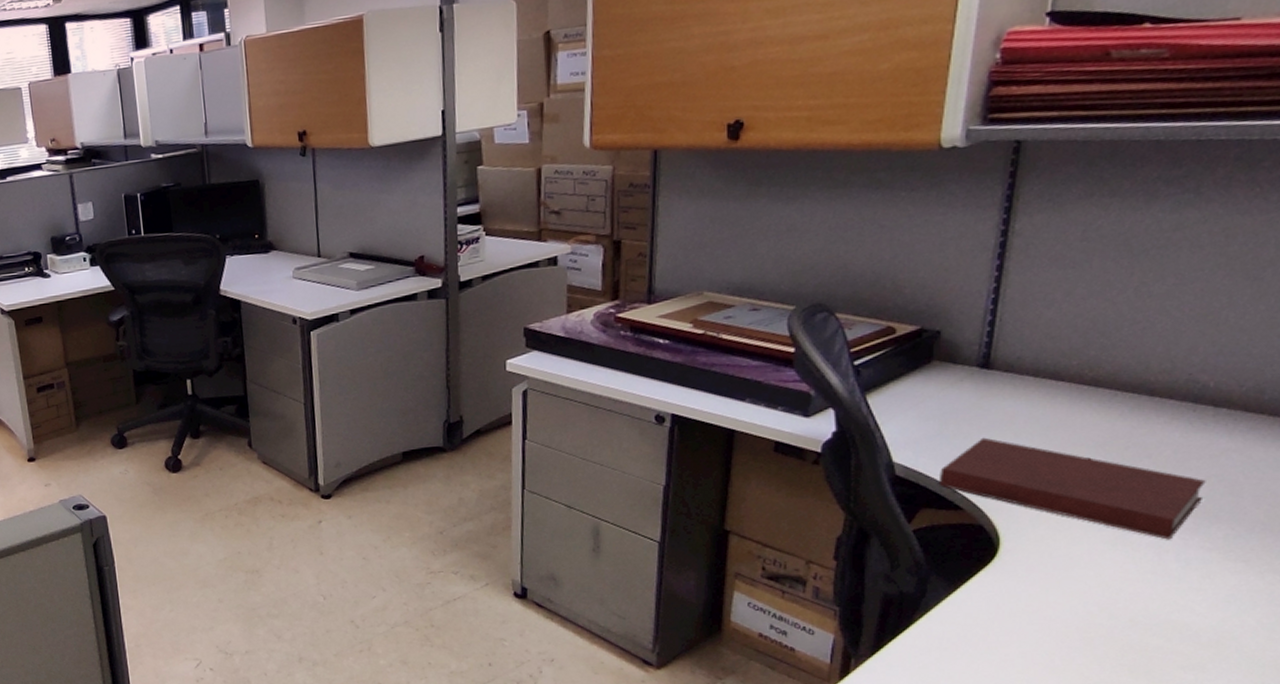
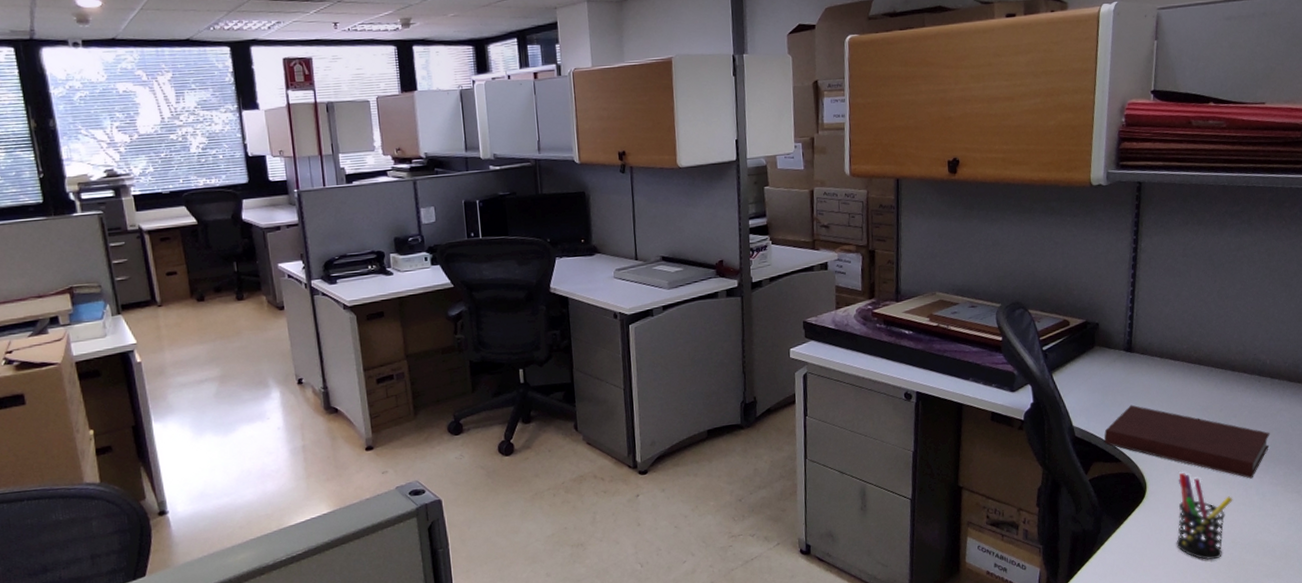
pen holder: none [1040,527,1136,642] -> present [1176,472,1233,560]

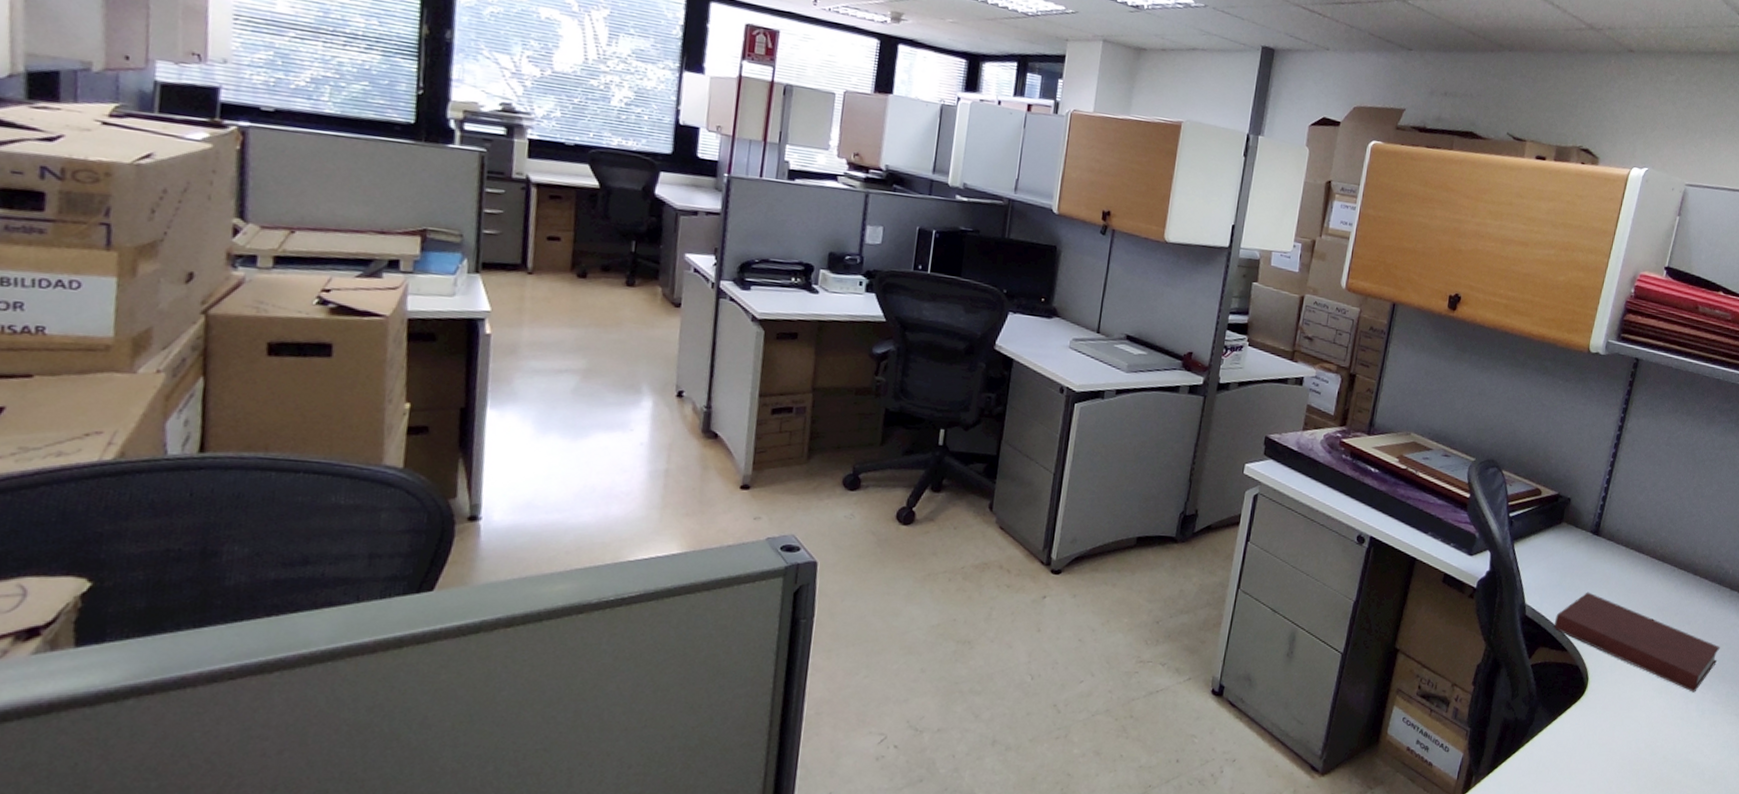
pen holder: present [1176,472,1233,560] -> none [1607,673,1672,774]

